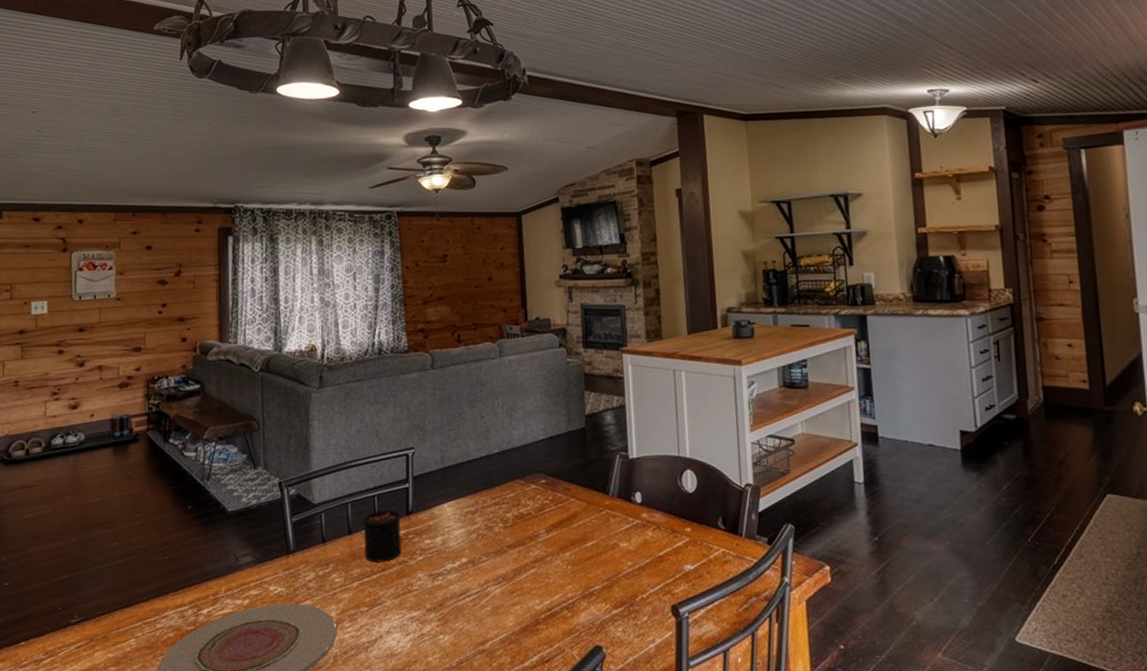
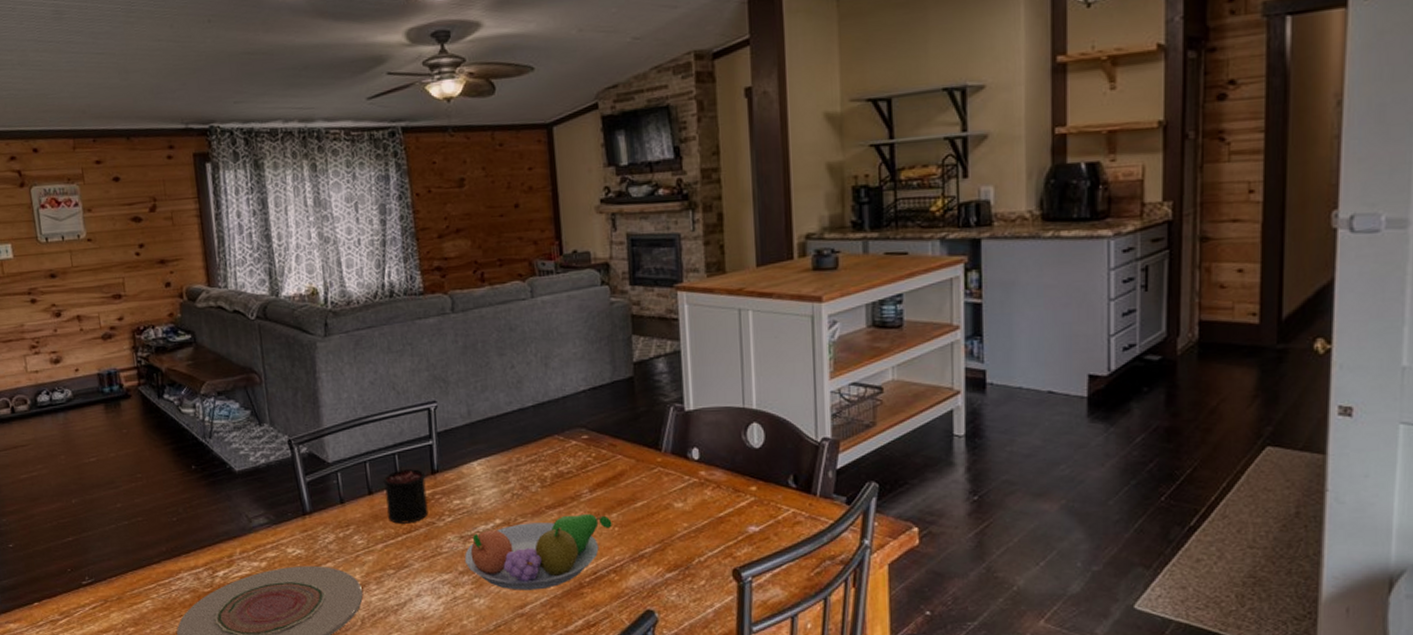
fruit bowl: none [432,553,566,627] -> present [464,514,612,590]

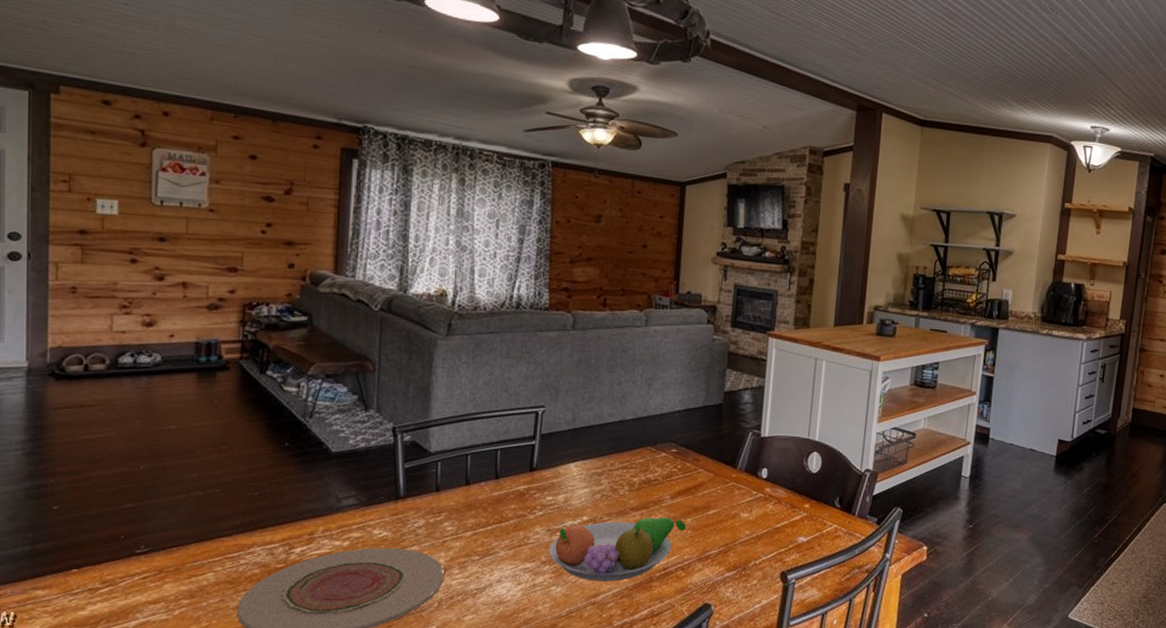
candle: present [383,454,429,524] -> none [481,450,525,515]

